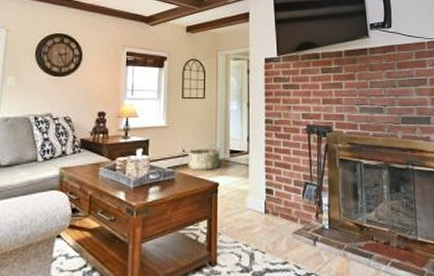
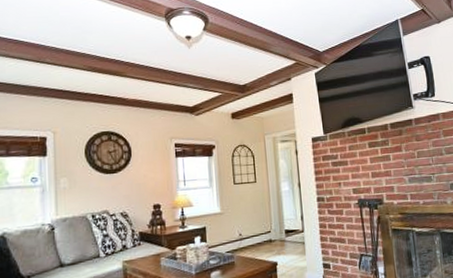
basket: present [187,144,220,171] -> none [244,226,277,253]

